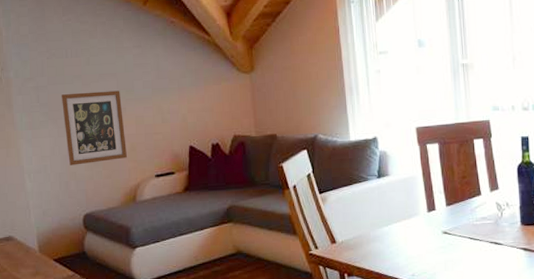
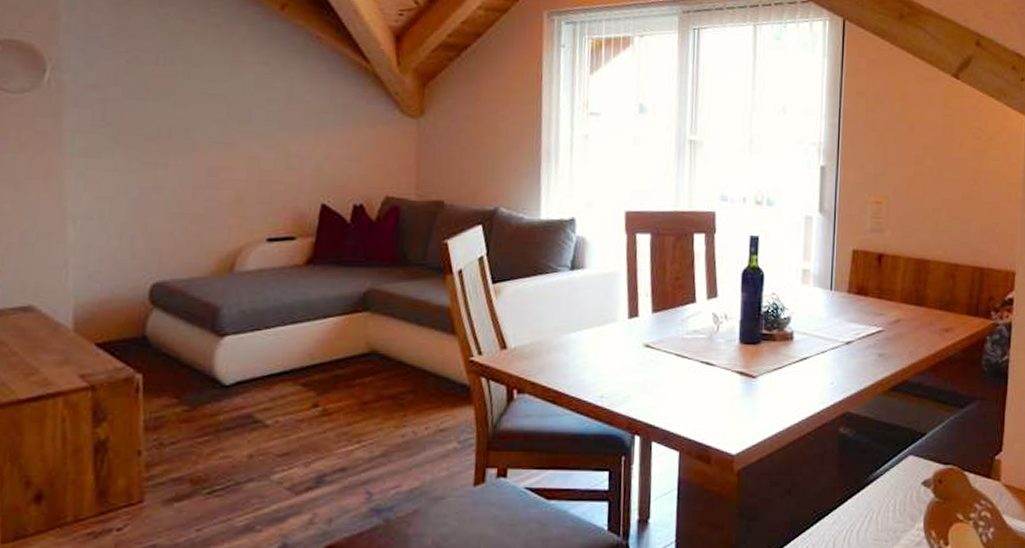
wall art: present [61,90,127,165] -> none [138,114,231,214]

